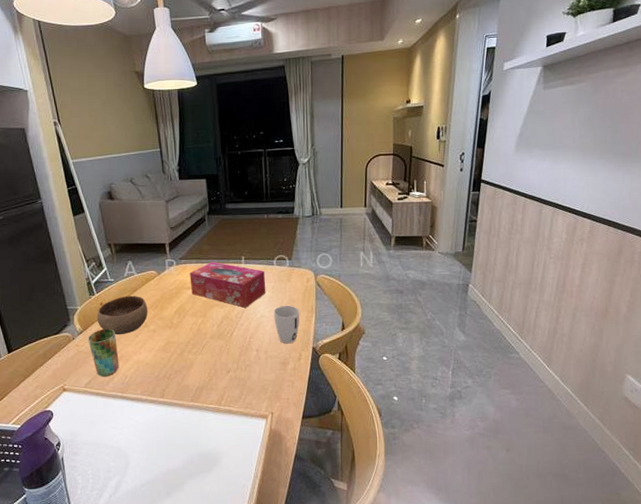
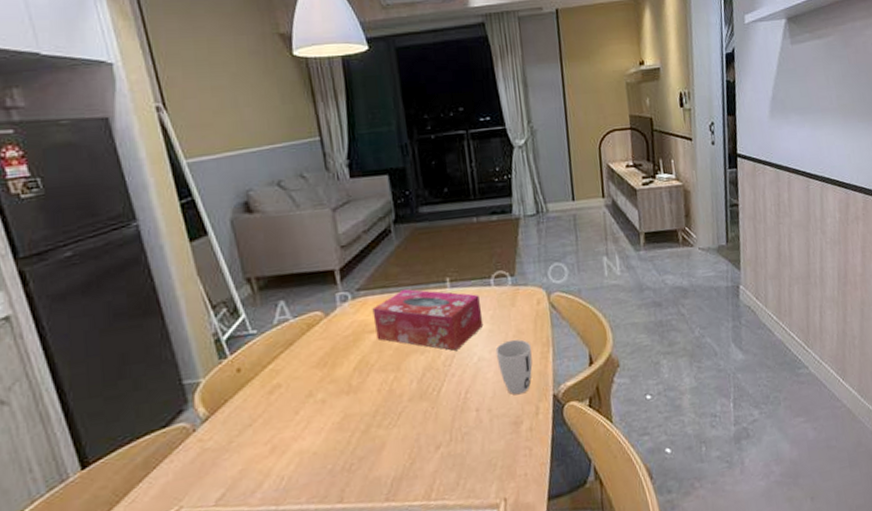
cup: present [88,328,120,377] -> none [218,406,271,485]
bowl: present [97,295,148,335] -> none [231,351,313,416]

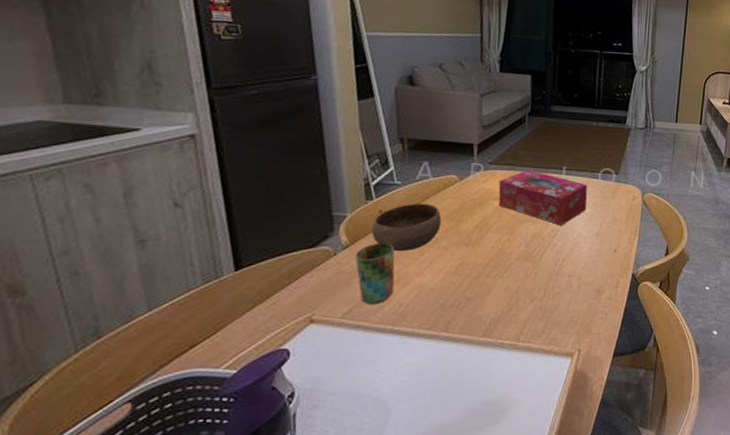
cup: none [218,406,271,485] -> present [355,243,395,305]
bowl: none [231,351,313,416] -> present [371,203,442,252]
cup: present [495,339,533,395] -> none [592,224,622,269]

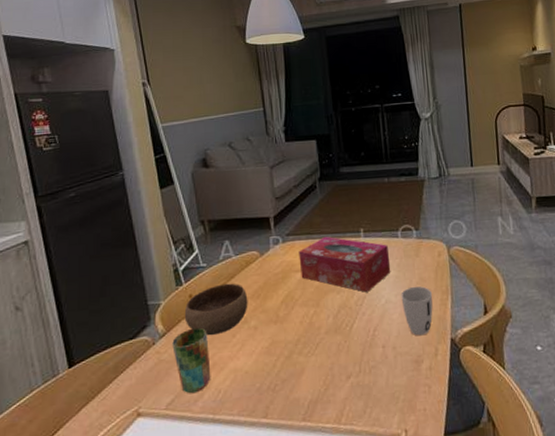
cup: none [592,224,622,269] -> present [401,286,433,336]

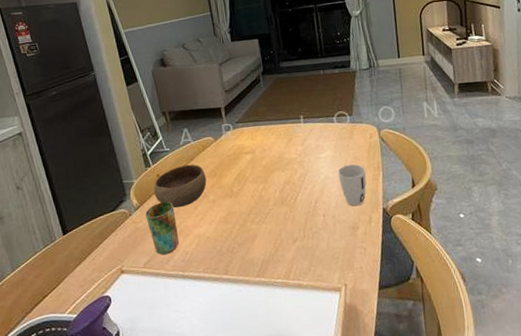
tissue box: present [298,237,391,292] -> none [247,123,329,170]

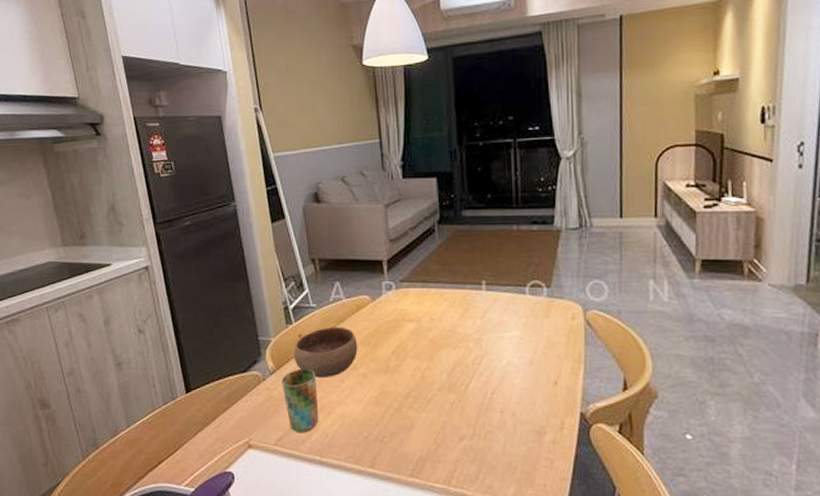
cup: present [338,164,367,206] -> none [525,350,562,406]

